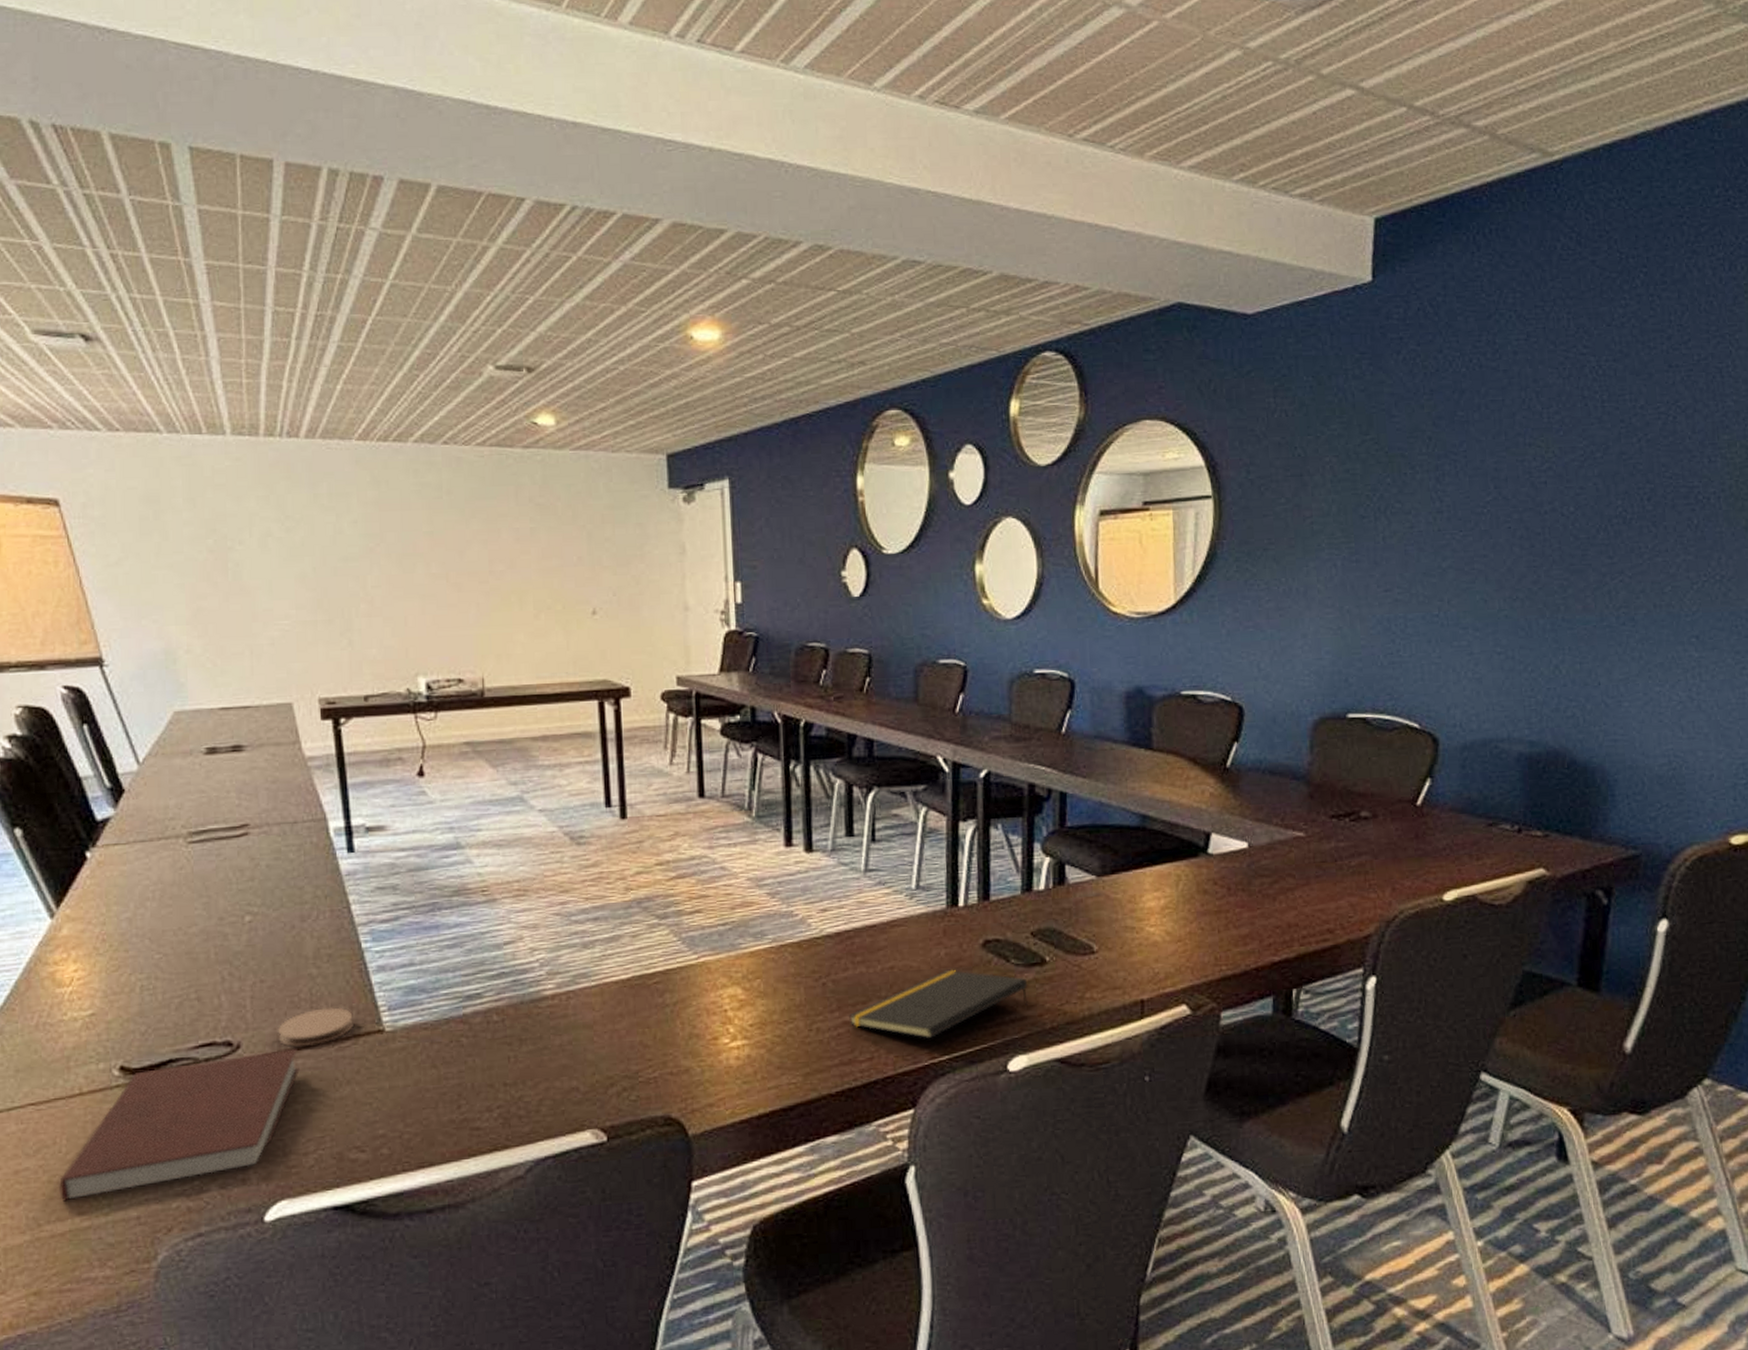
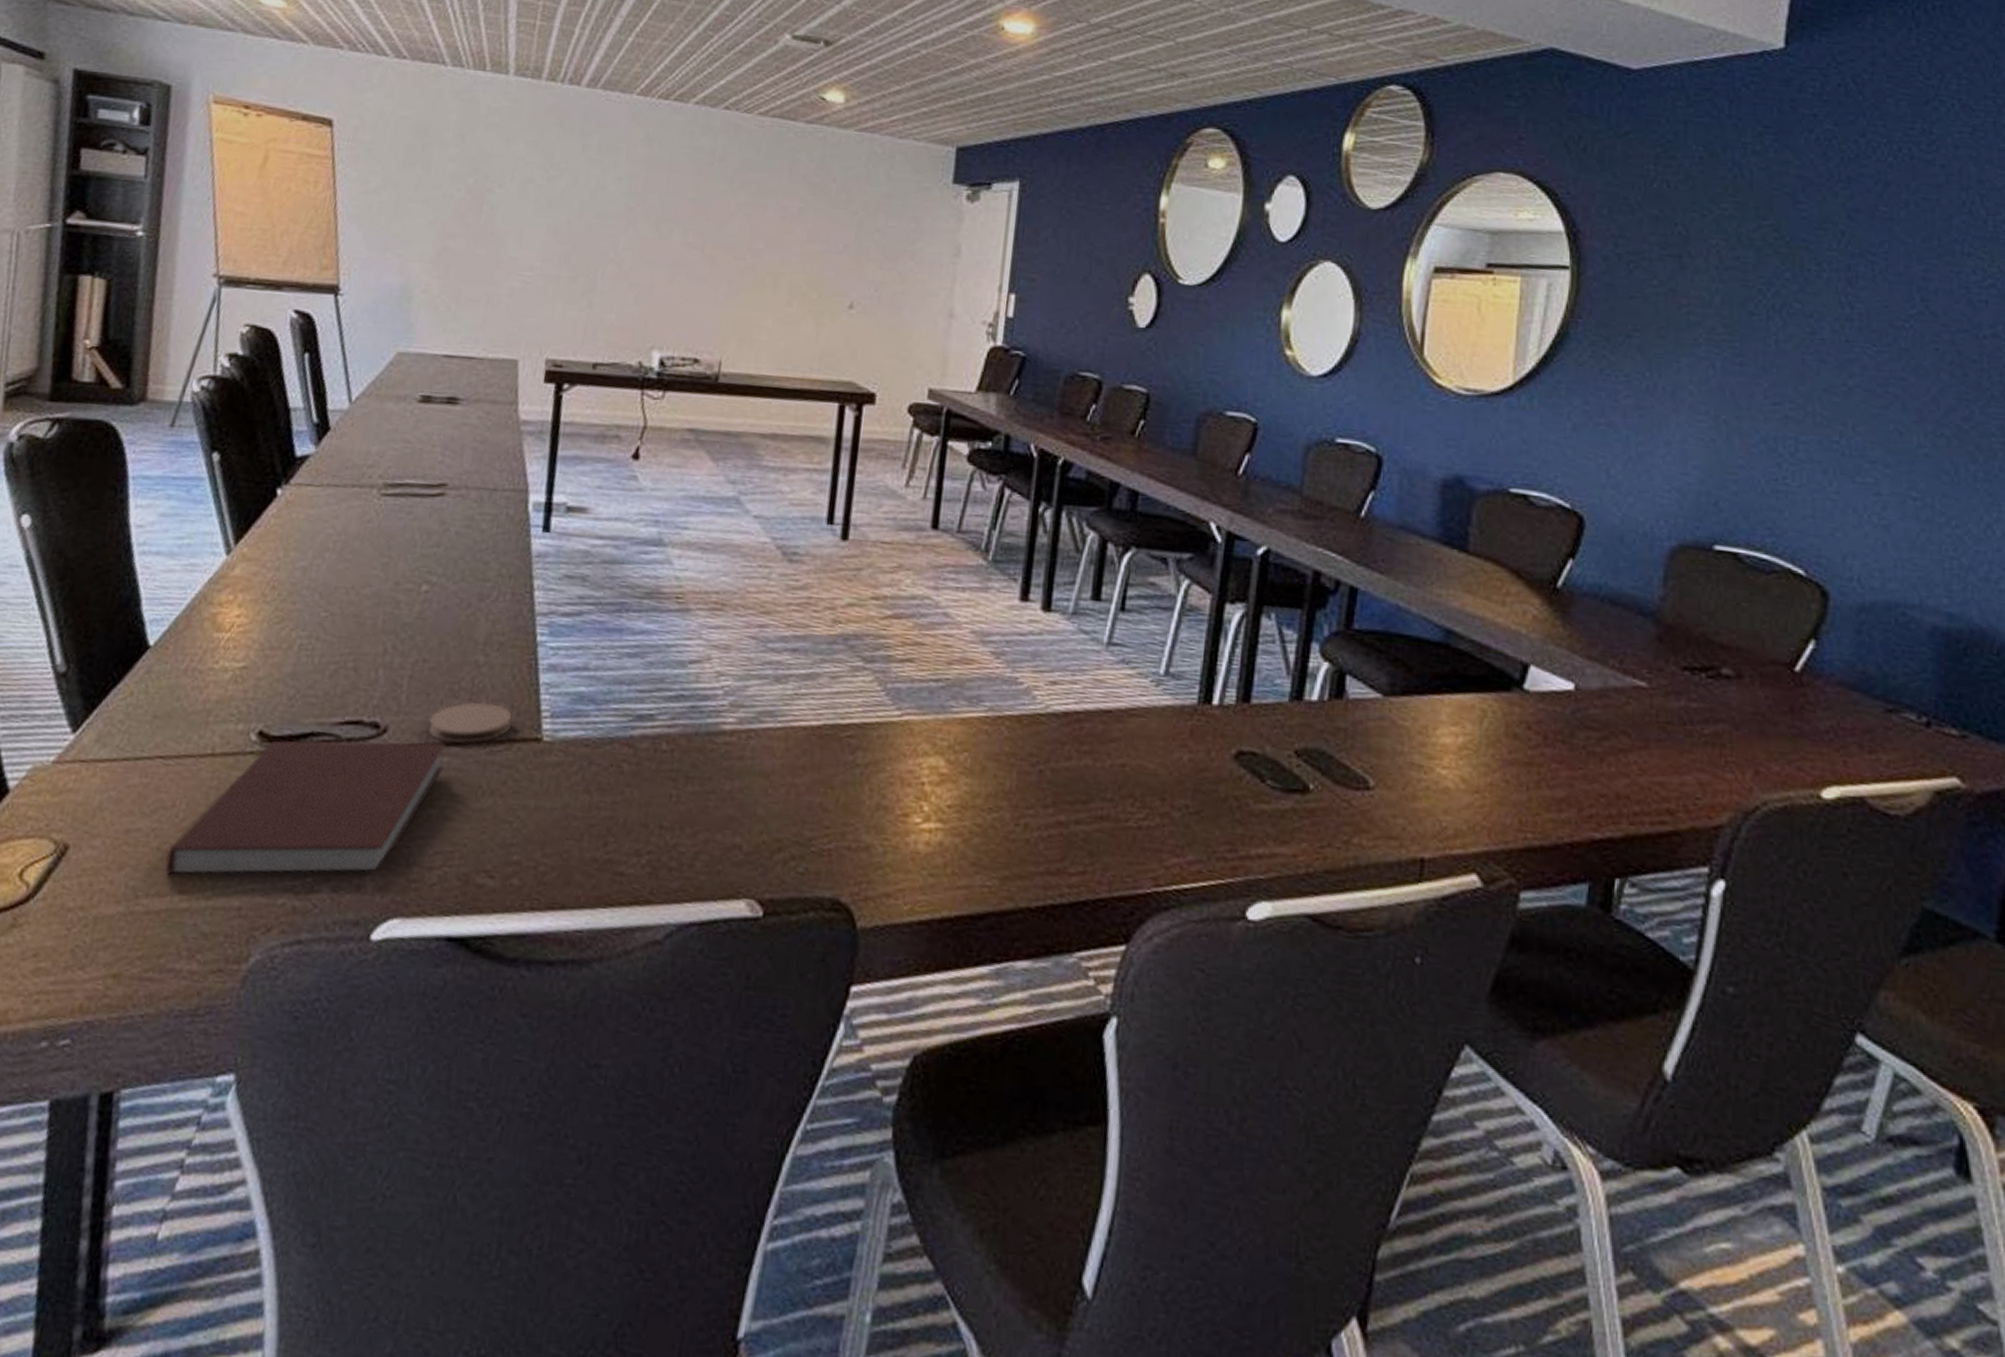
notepad: present [848,969,1028,1039] -> none [1063,778,1284,861]

